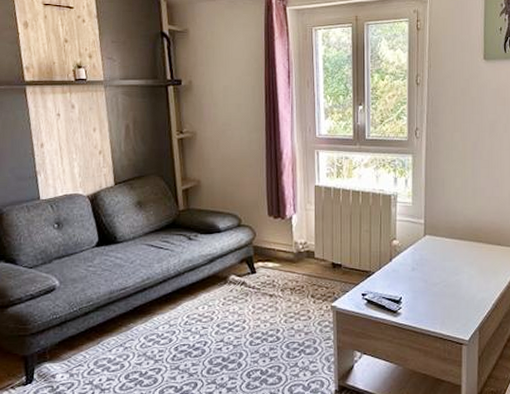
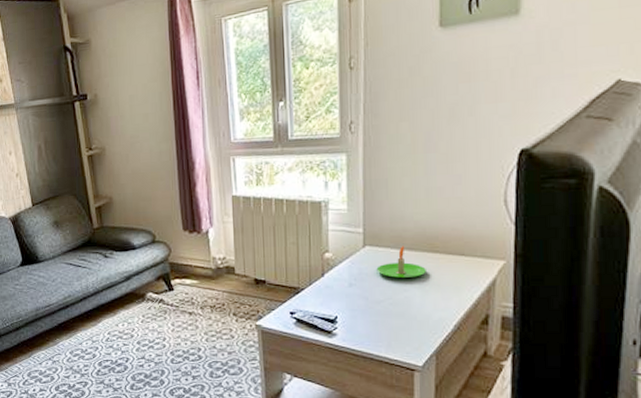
candle: none [434,236,472,263] -> present [376,246,426,278]

